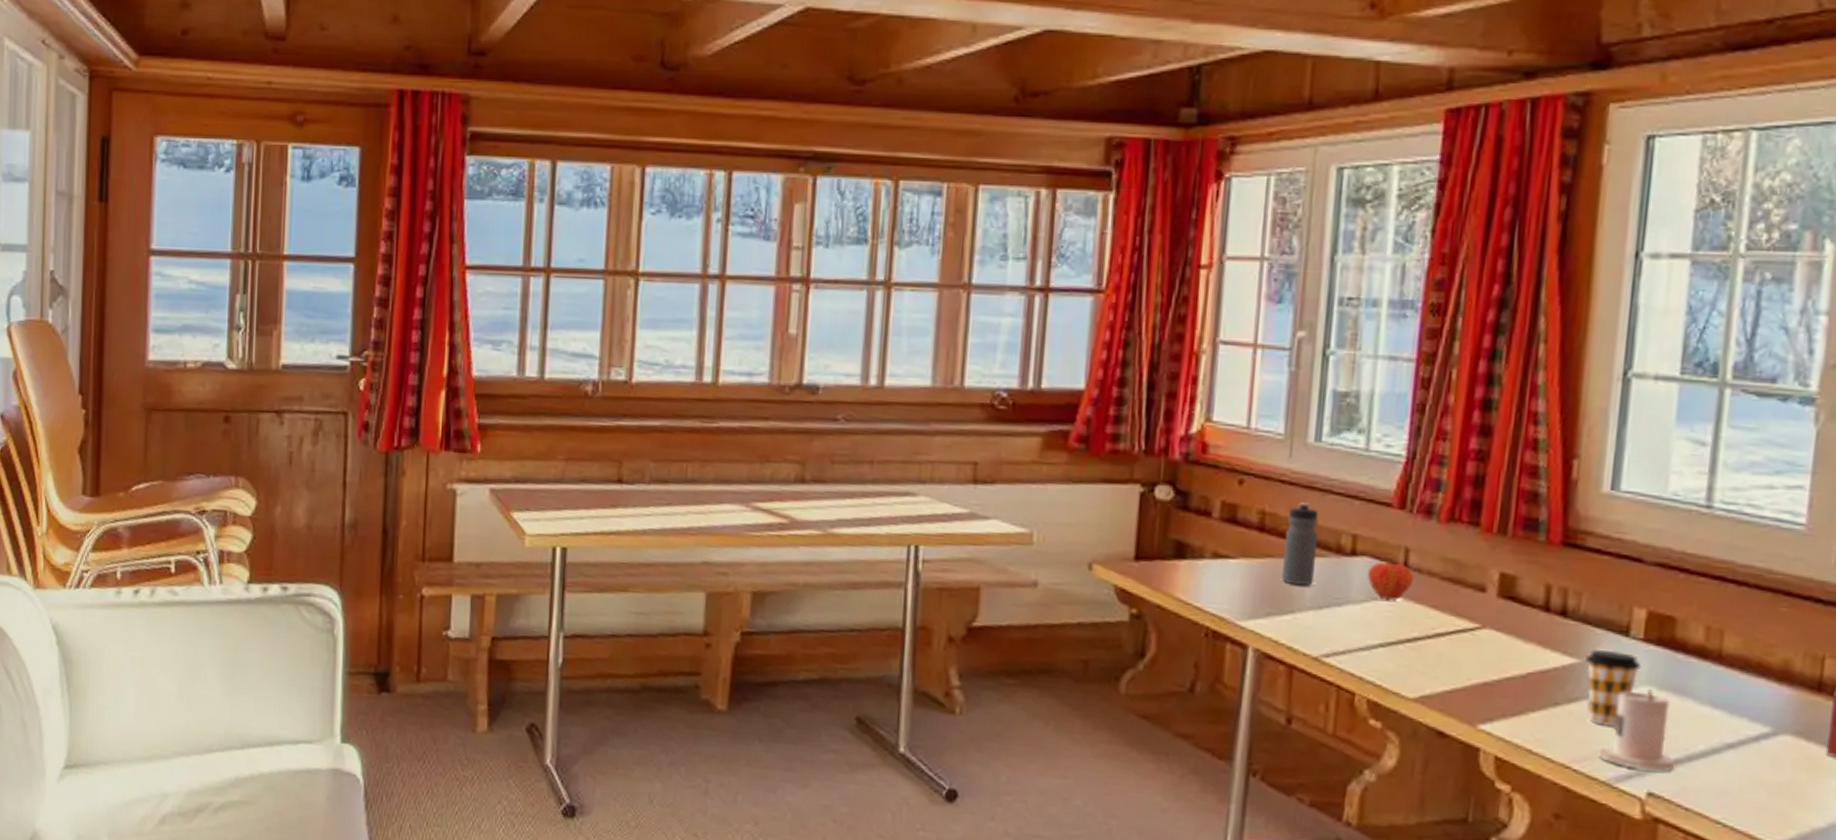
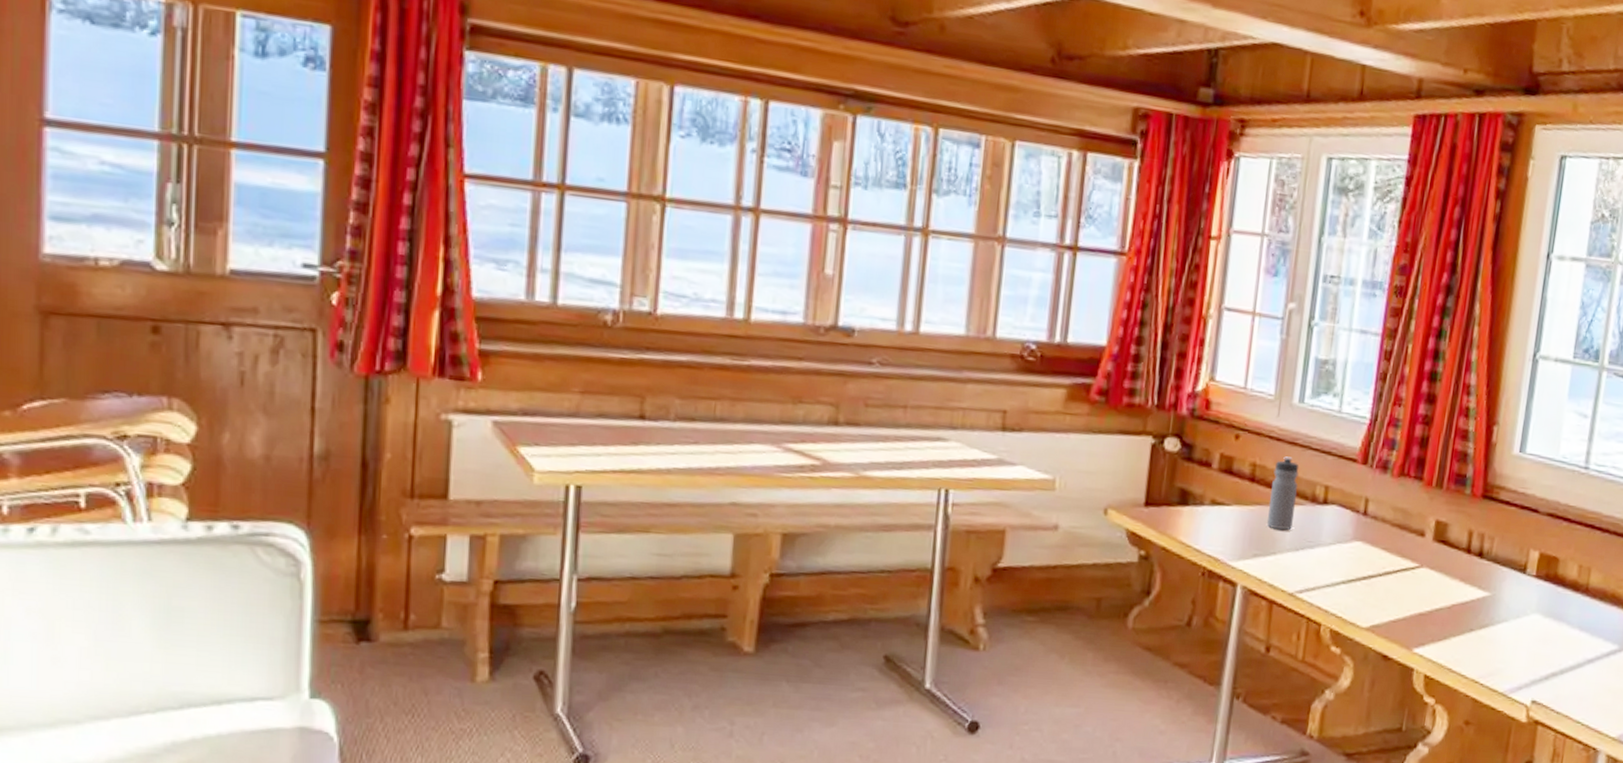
fruit: present [1368,556,1415,601] -> none [1335,505,1372,544]
coffee cup: present [1586,648,1642,728] -> none [1492,584,1533,649]
candle: present [1598,689,1674,772] -> none [1499,616,1552,684]

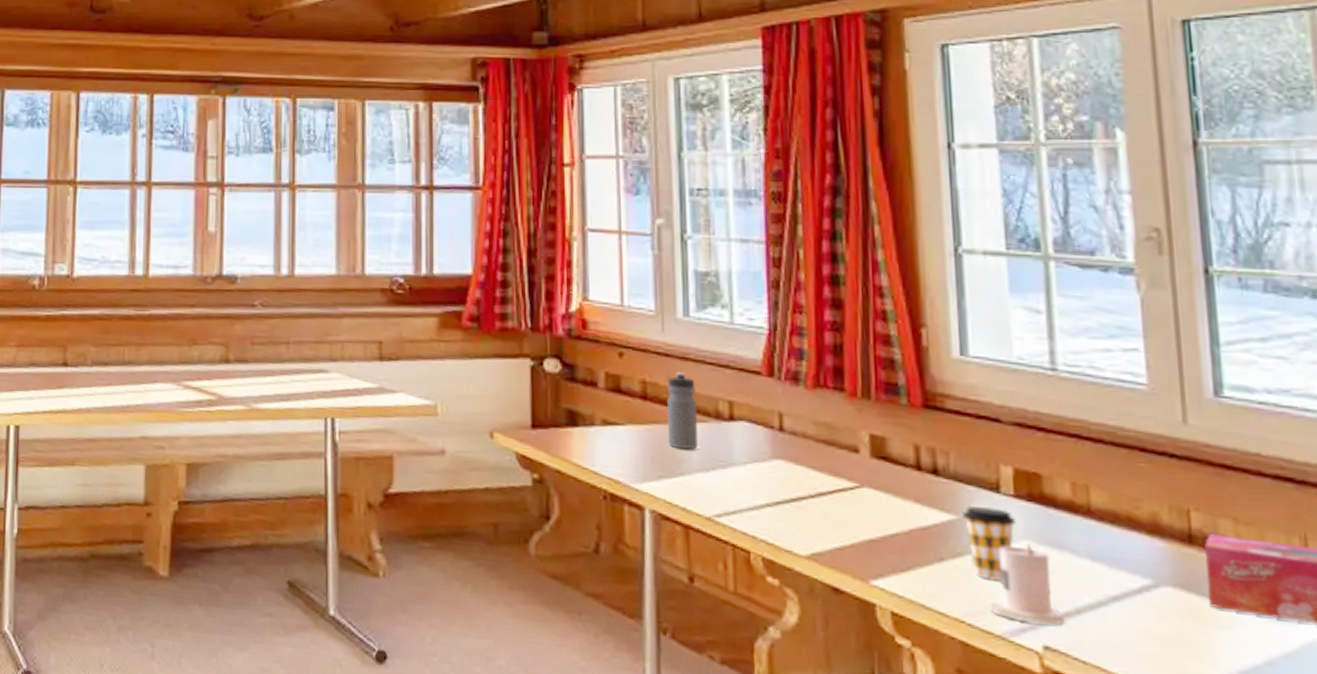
coffee cup: none [1492,584,1533,649] -> present [962,505,1017,582]
candle: none [1499,616,1552,684] -> present [990,544,1064,626]

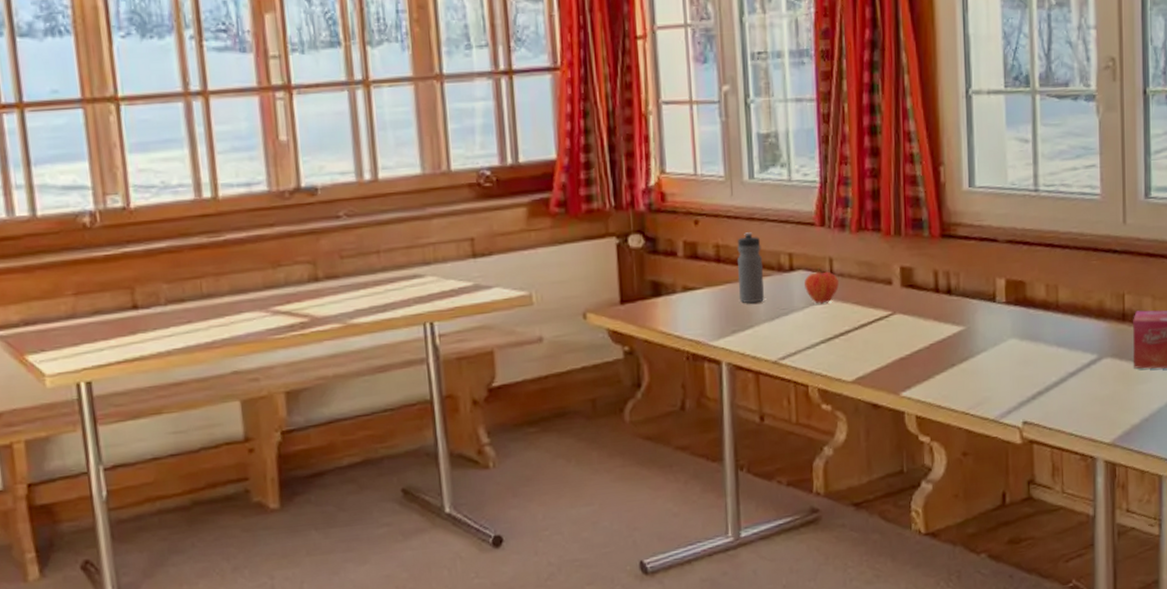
fruit: none [747,420,791,463] -> present [804,267,840,304]
coffee cup: present [962,505,1017,582] -> none [969,314,1007,377]
candle: present [990,544,1064,626] -> none [987,341,1038,405]

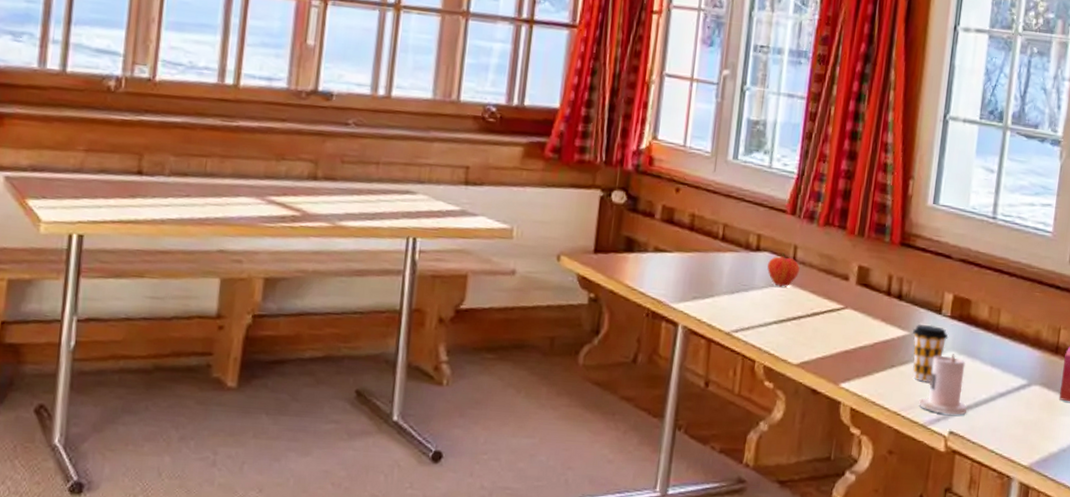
water bottle: present [737,232,765,303] -> none [705,208,734,275]
coffee cup: none [969,314,1007,377] -> present [912,323,949,383]
candle: none [987,341,1038,405] -> present [919,354,967,416]

